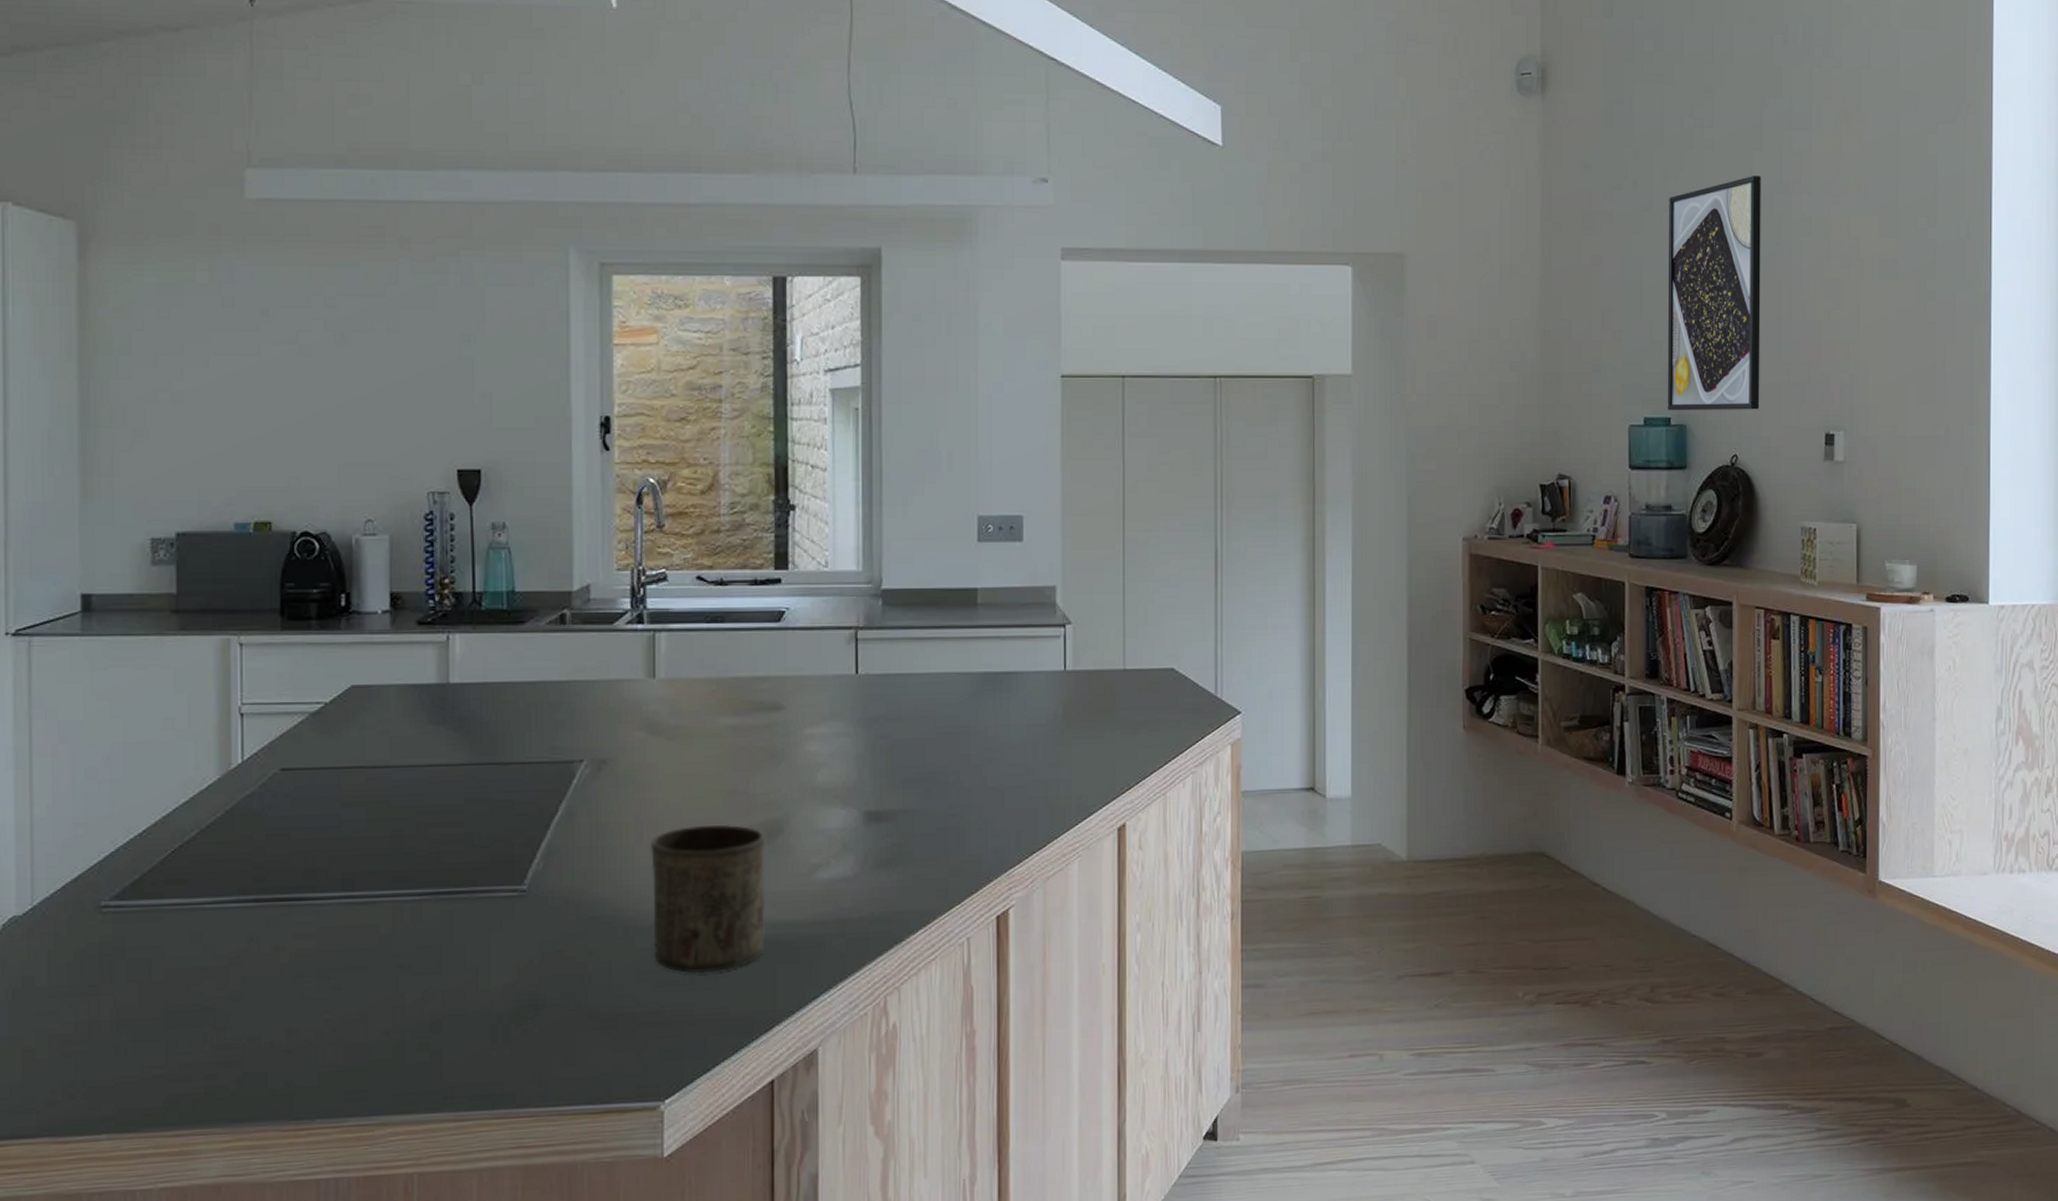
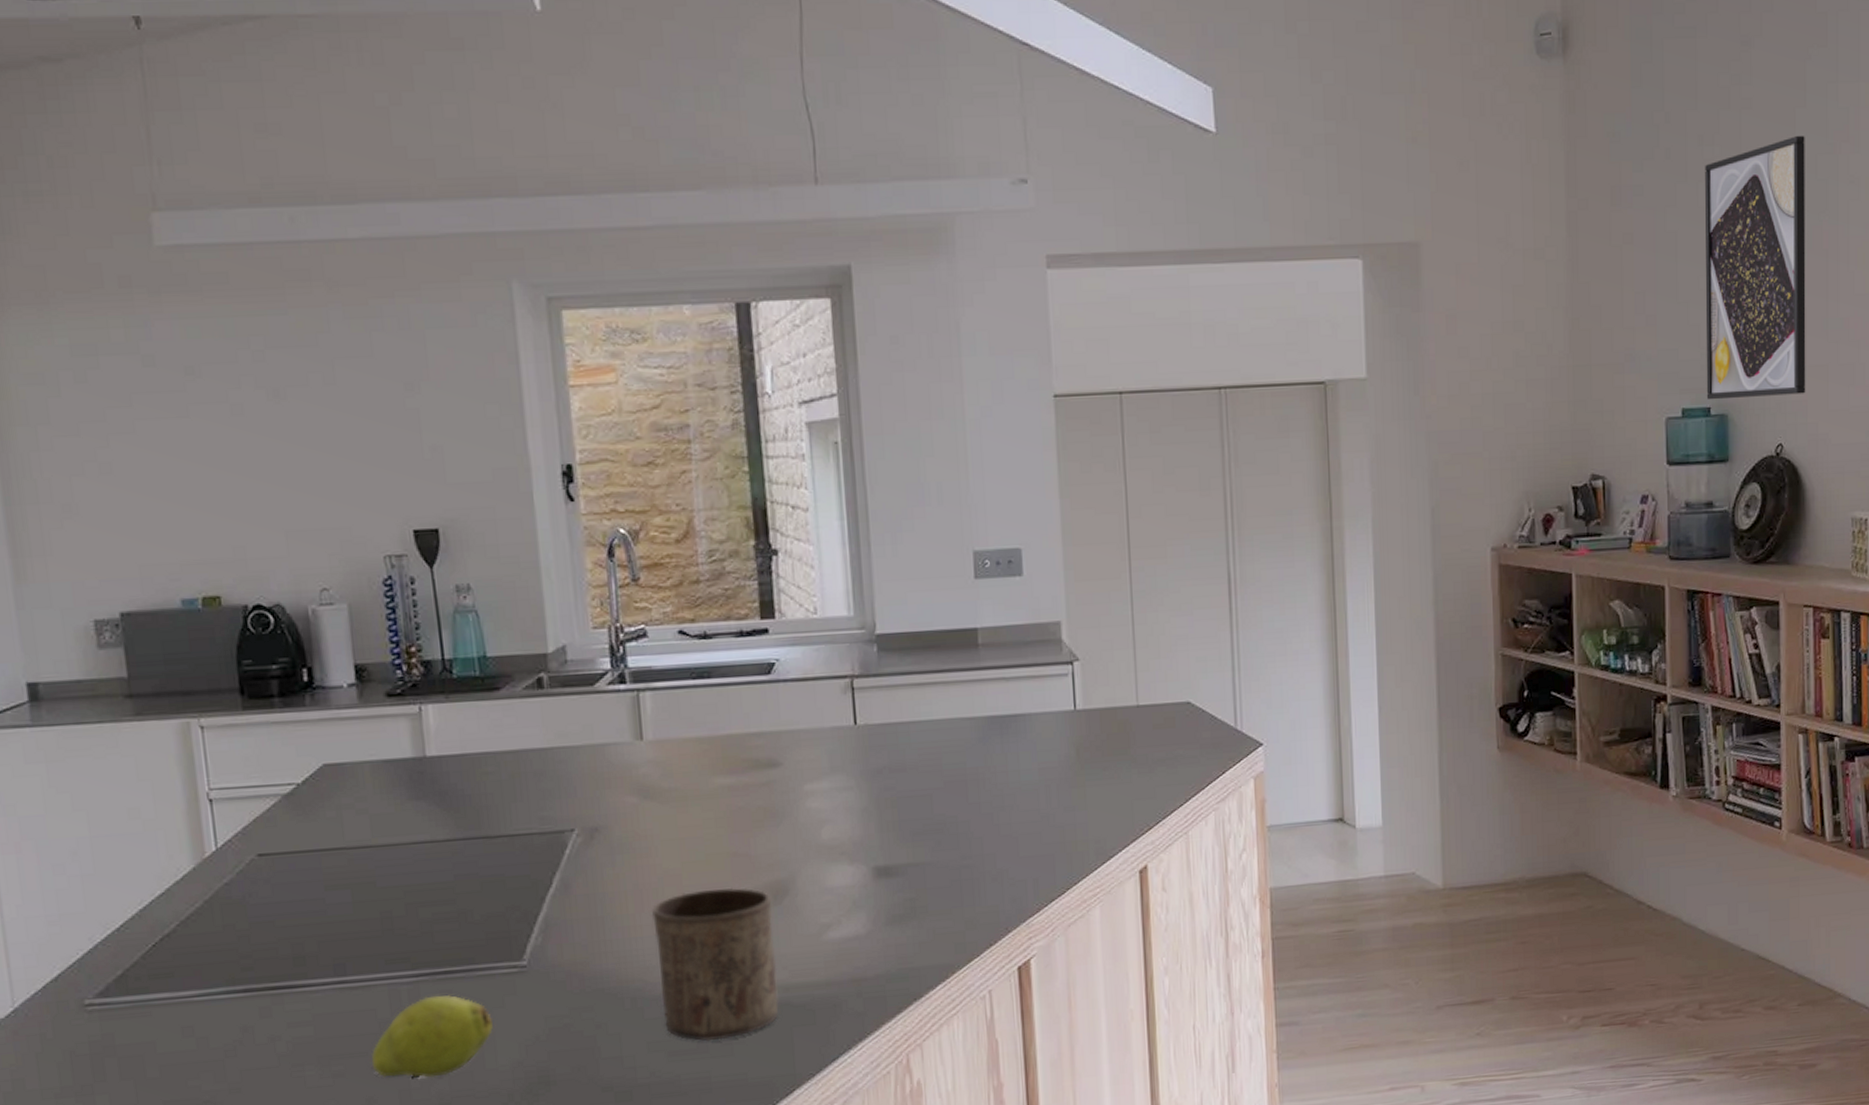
fruit: none [369,914,489,996] -> present [371,995,493,1078]

